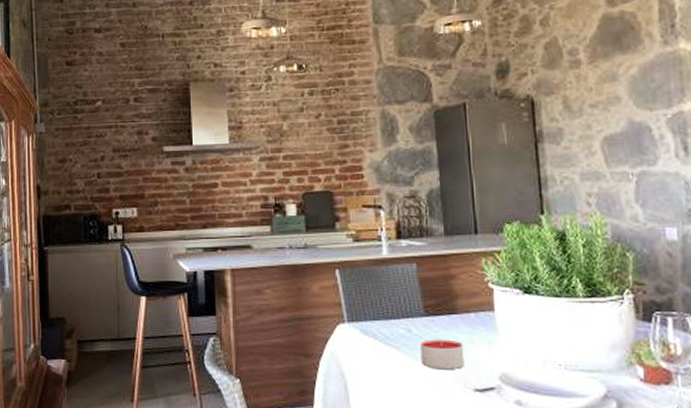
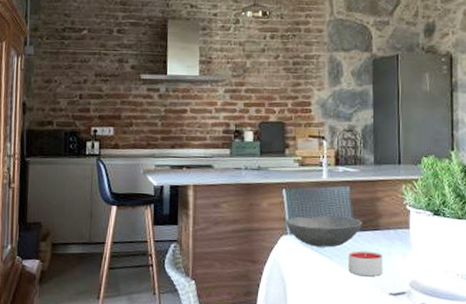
bowl: none [342,298,435,336] -> present [286,215,362,248]

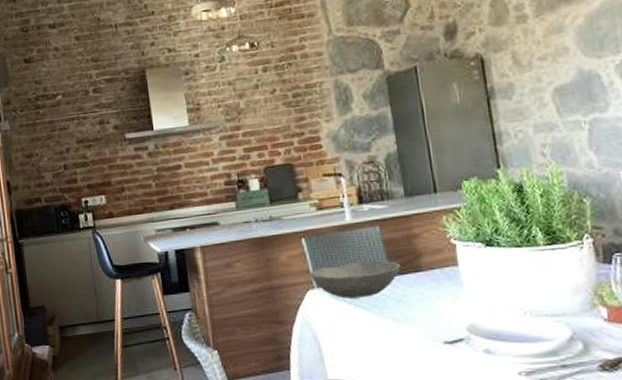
candle: present [348,250,383,277] -> none [389,296,433,326]

